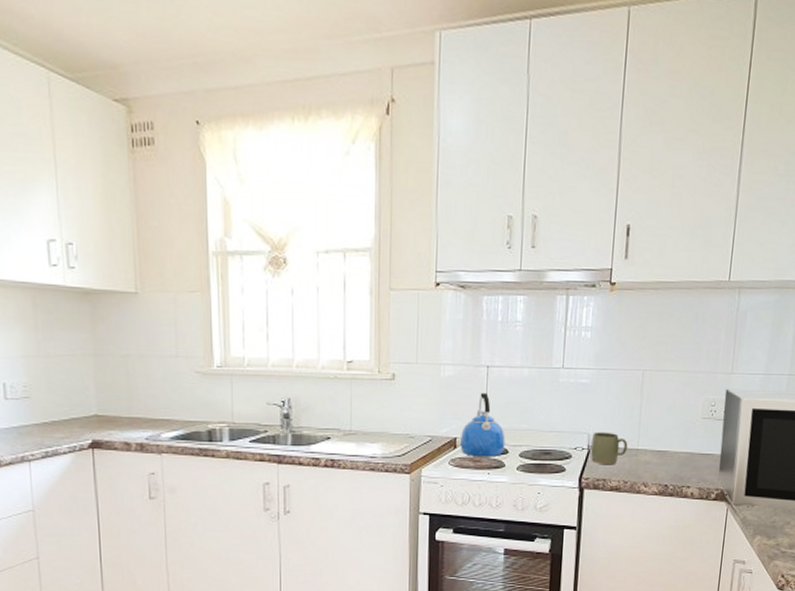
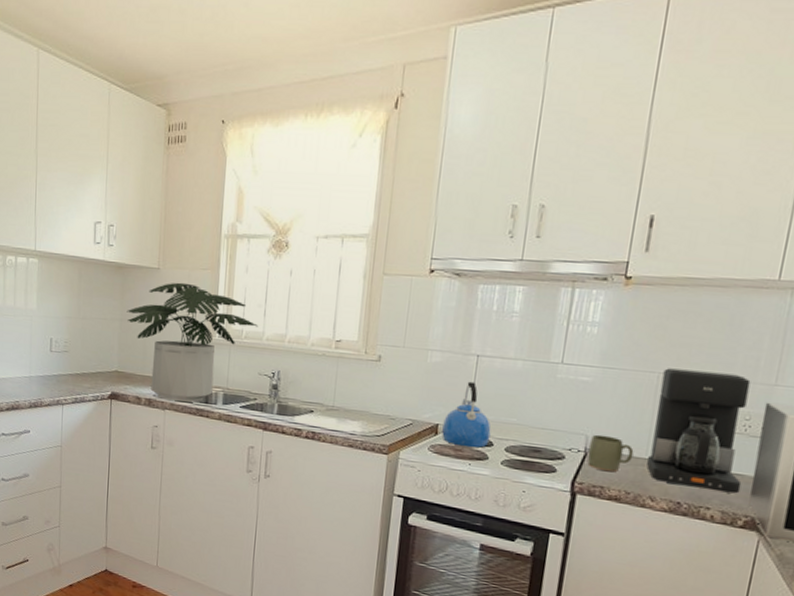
potted plant: none [101,307,262,443] -> present [127,282,259,403]
coffee maker: none [638,365,714,471] -> present [646,368,751,494]

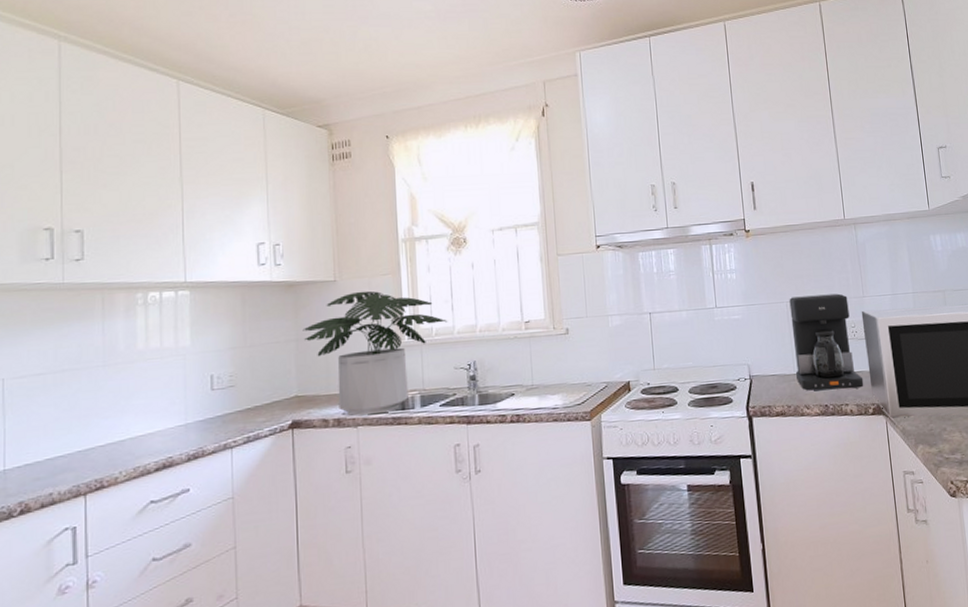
kettle: present [442,381,492,448] -> none [633,337,675,398]
mug: present [587,434,634,472] -> none [751,361,786,392]

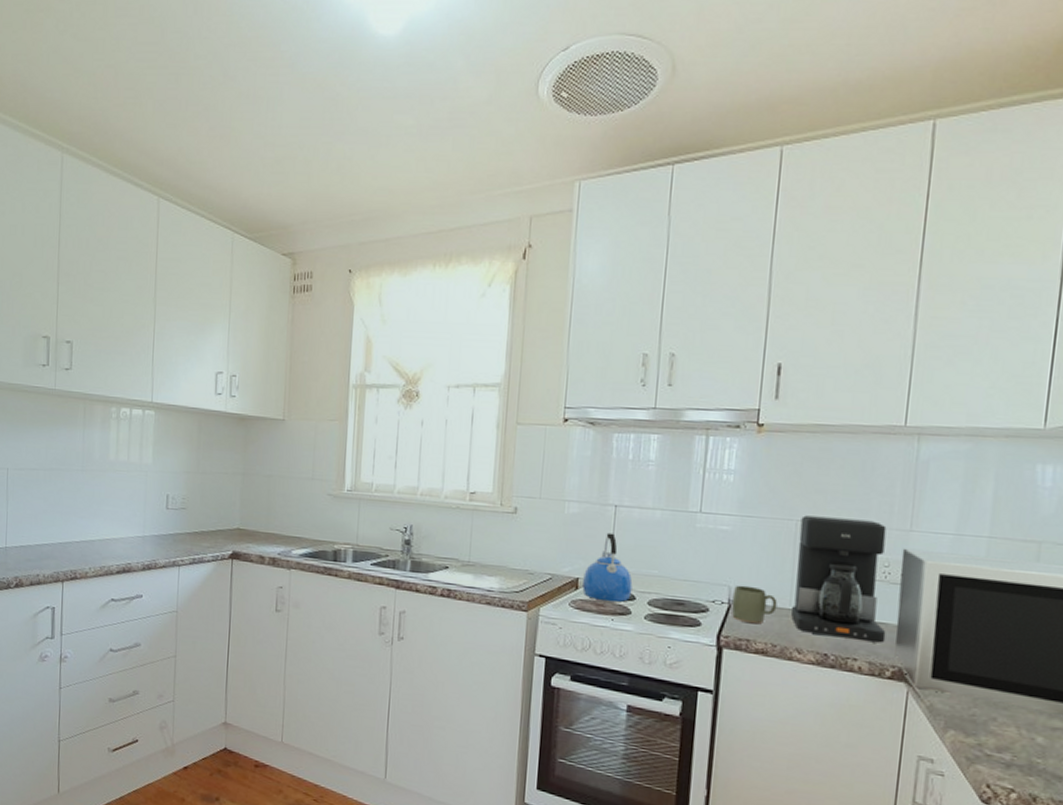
potted plant: present [303,291,448,417] -> none [249,434,390,561]
kettle: none [633,337,675,398] -> present [582,532,633,602]
mug: none [751,361,786,392] -> present [731,585,778,624]

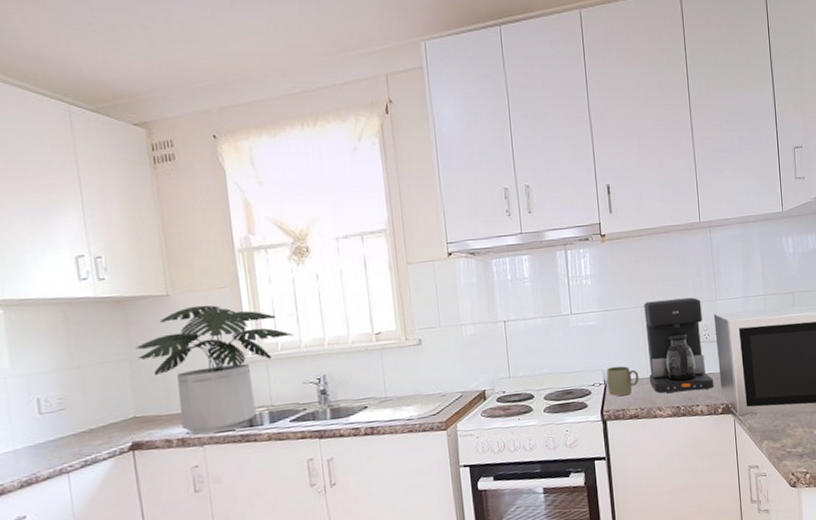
potted plant: none [249,434,390,561] -> present [135,305,294,436]
kettle: present [582,532,633,602] -> none [488,345,530,405]

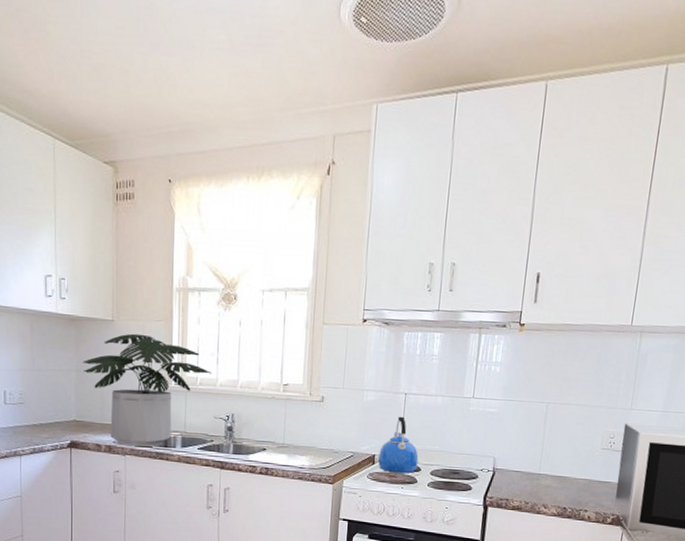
kettle: none [488,345,530,405] -> present [378,416,419,474]
mug: present [606,366,639,396] -> none [495,456,531,487]
coffee maker: present [644,297,714,393] -> none [540,399,614,498]

